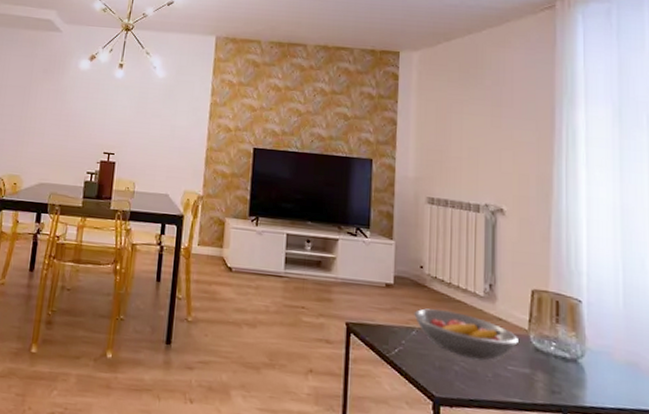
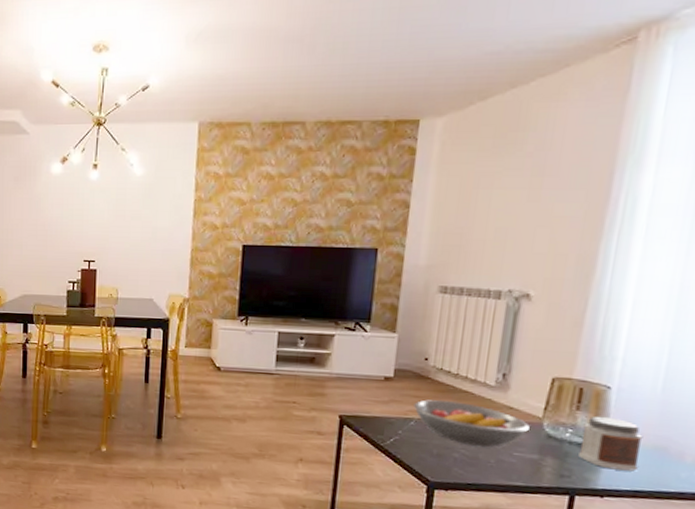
jar: none [565,329,617,388] -> present [579,416,643,472]

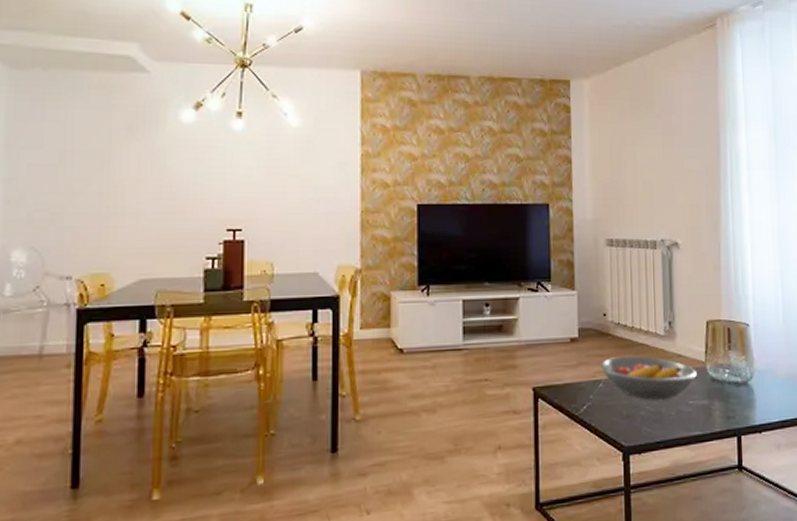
jar: present [579,416,643,472] -> none [736,353,780,404]

